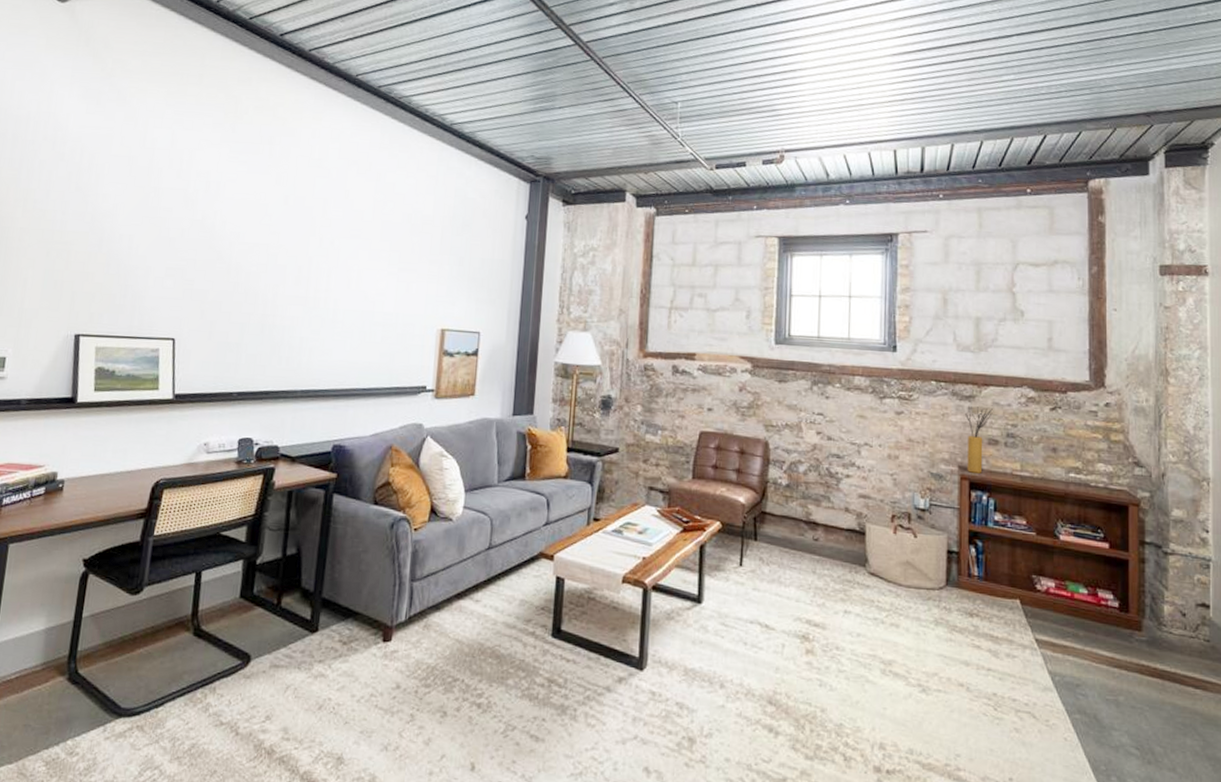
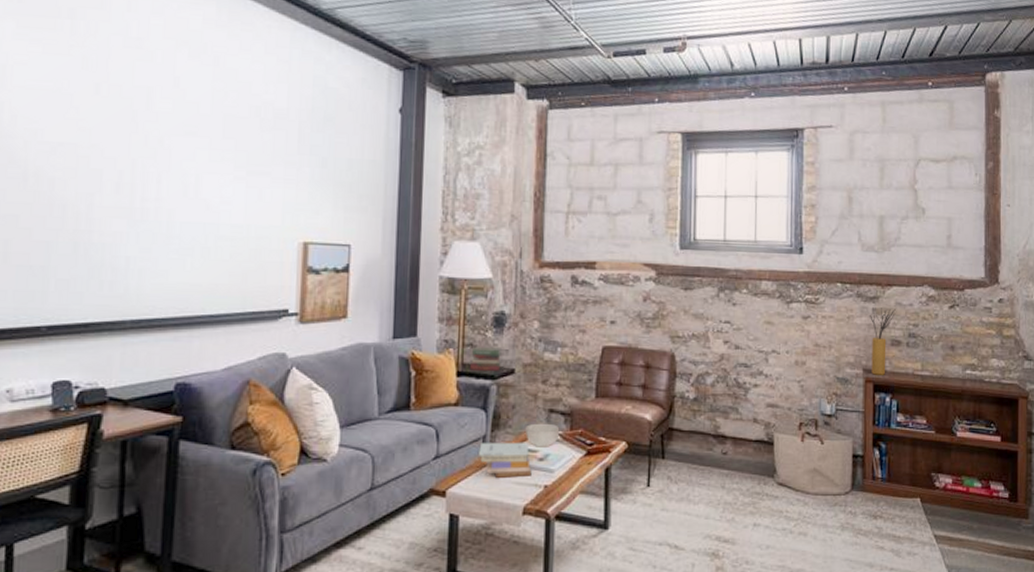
books: none [578,425,607,449] -> present [469,346,501,371]
books: none [584,514,632,548] -> present [479,442,532,478]
bowl: none [626,498,659,522] -> present [524,423,560,447]

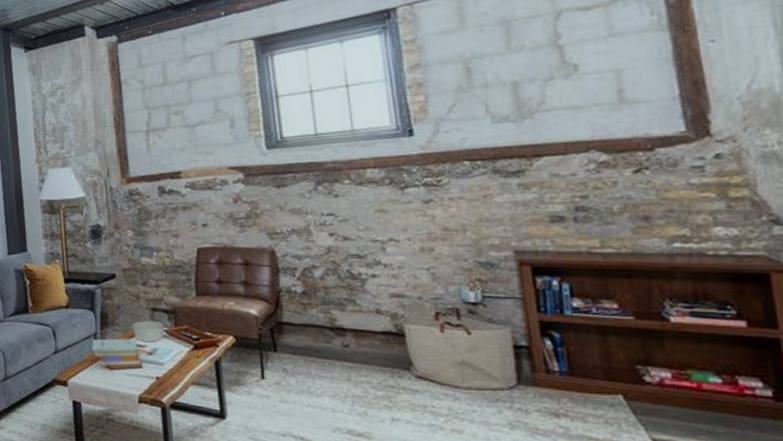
books: present [469,346,501,371] -> none [74,255,103,277]
vase: present [869,307,896,376] -> none [513,180,551,258]

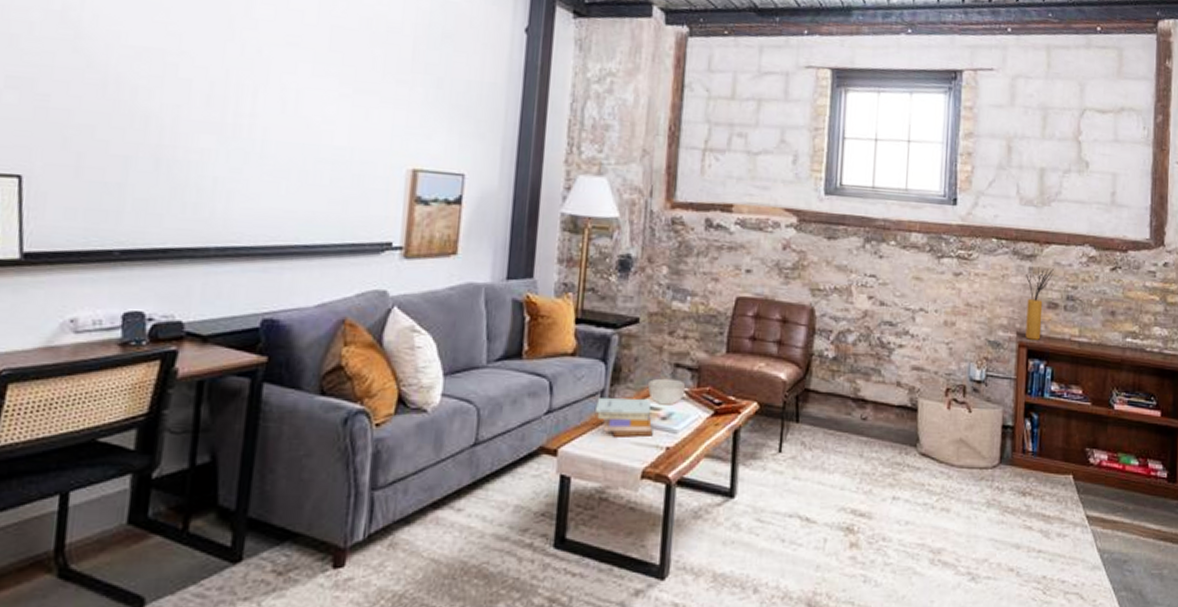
vase: none [513,180,551,258] -> present [1025,266,1054,341]

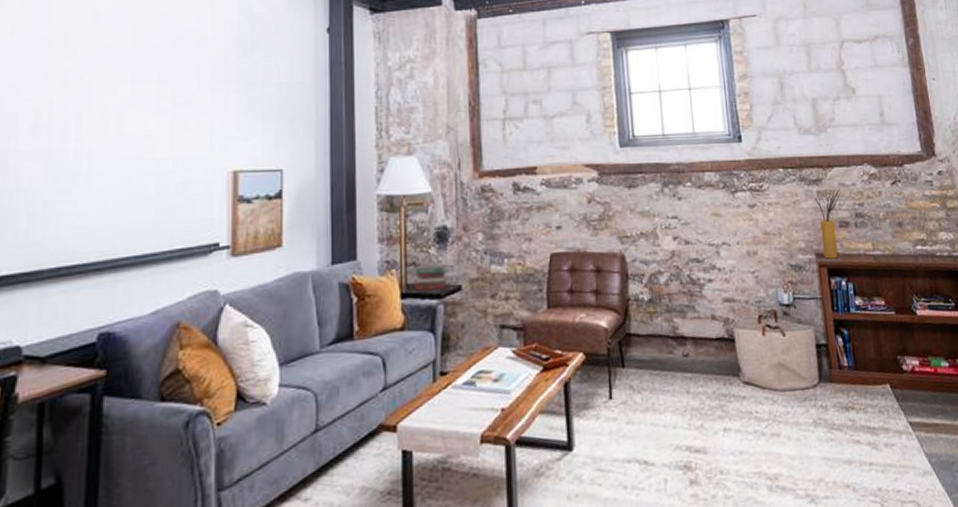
books: none [589,291,626,319] -> present [413,263,447,291]
books: present [596,398,653,438] -> none [429,362,487,405]
bowl: present [647,378,686,405] -> none [476,340,513,368]

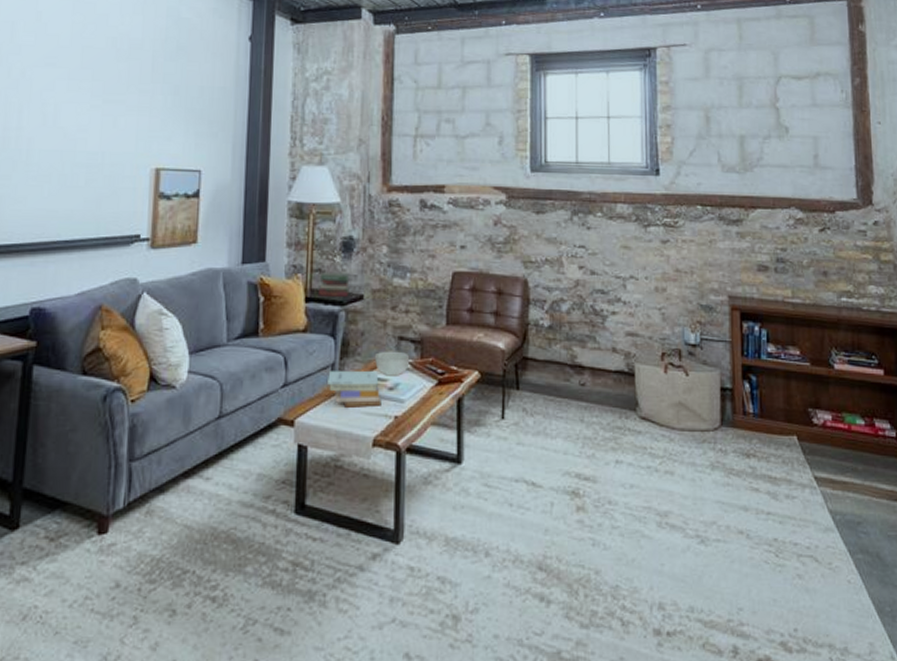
books: none [429,362,487,405] -> present [328,370,382,408]
bowl: none [476,340,513,368] -> present [374,351,410,376]
vase: present [814,189,840,260] -> none [732,231,761,304]

